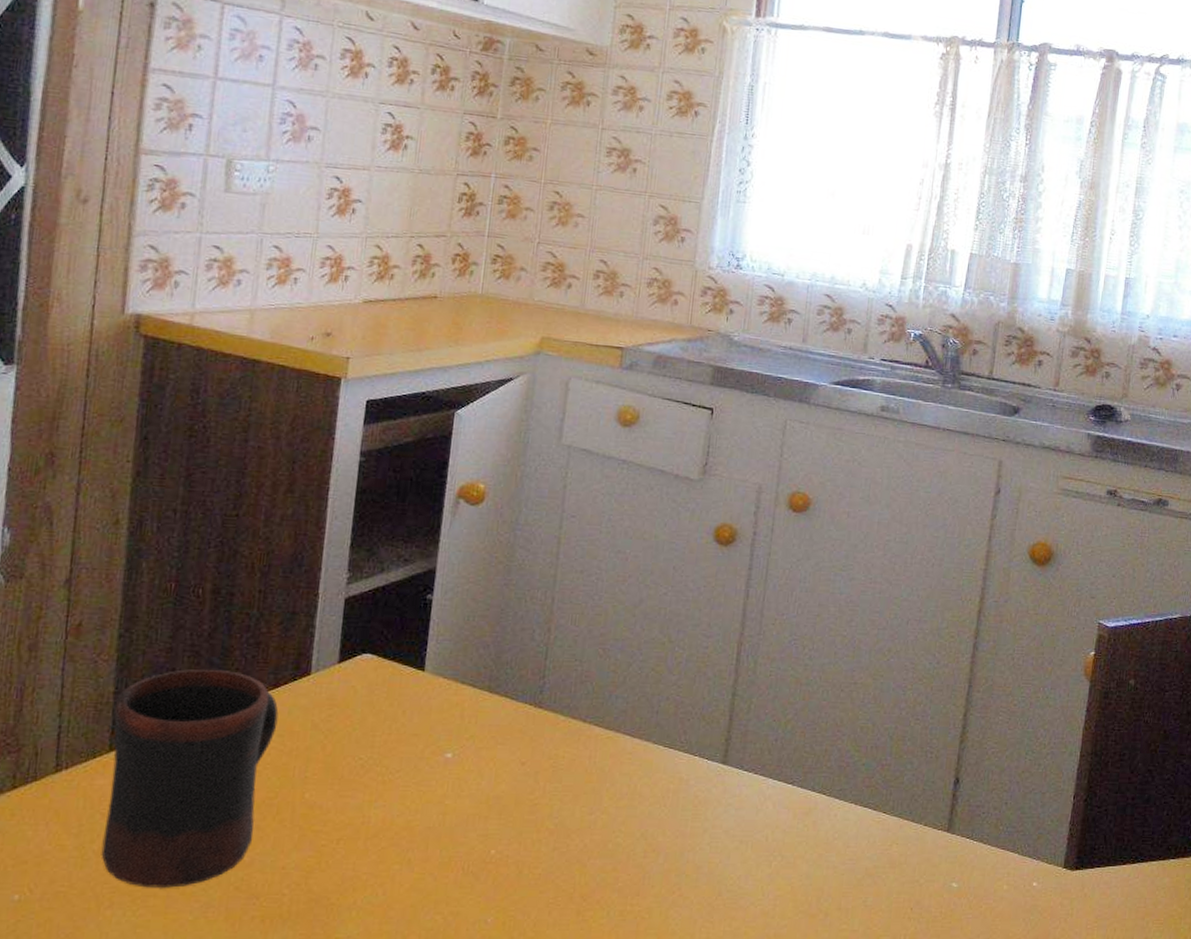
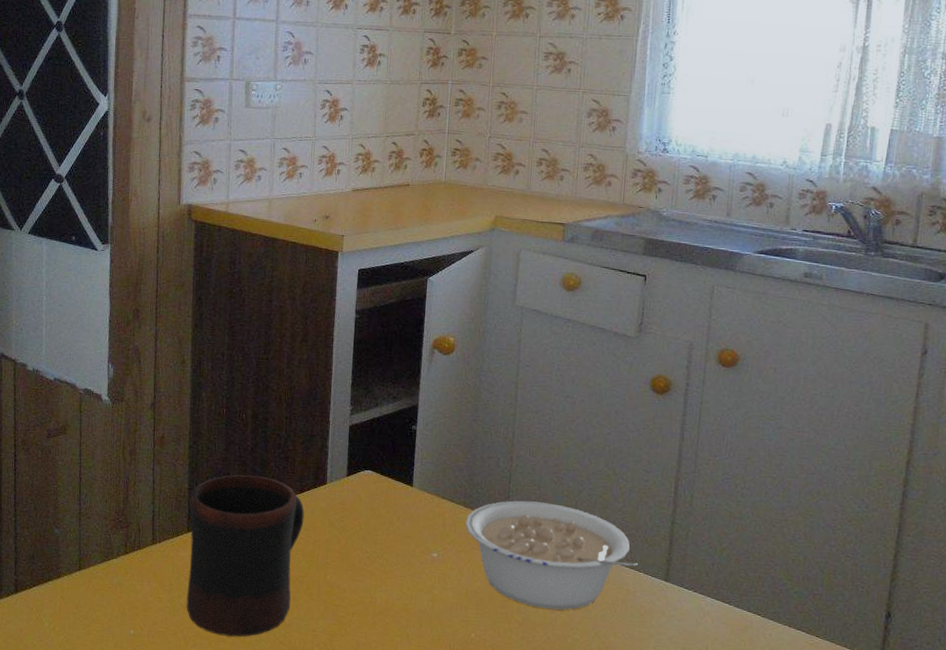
legume: none [488,680,693,810] -> present [464,500,638,610]

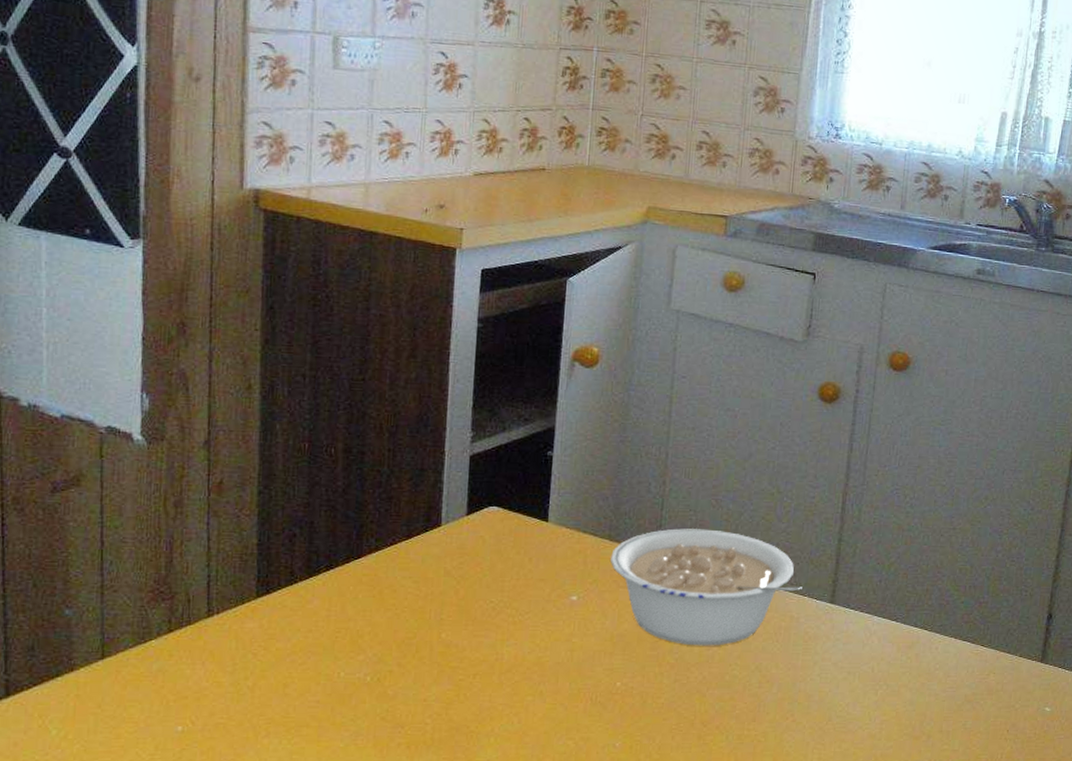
mug: present [186,474,305,637] -> none [255,522,413,719]

